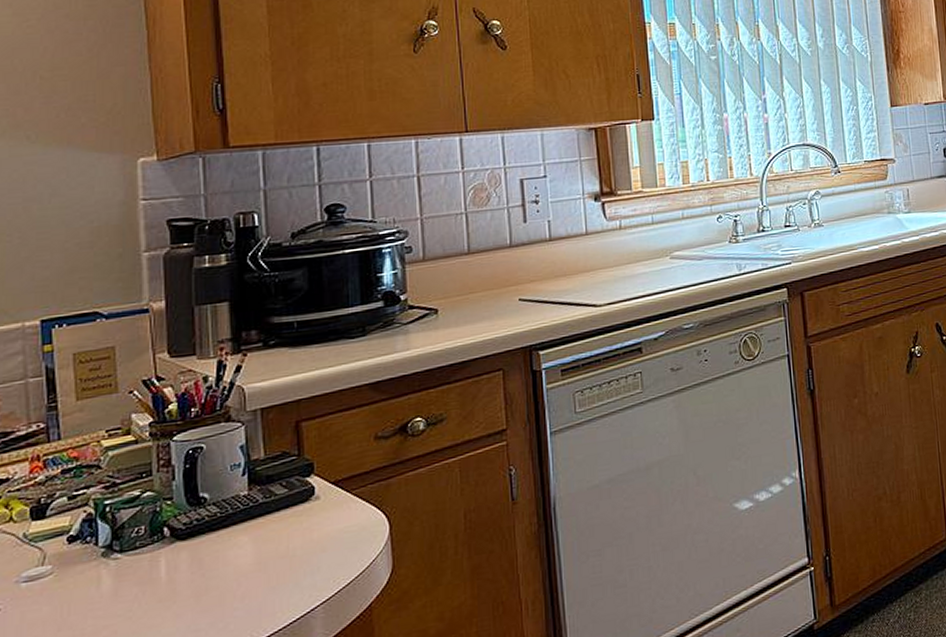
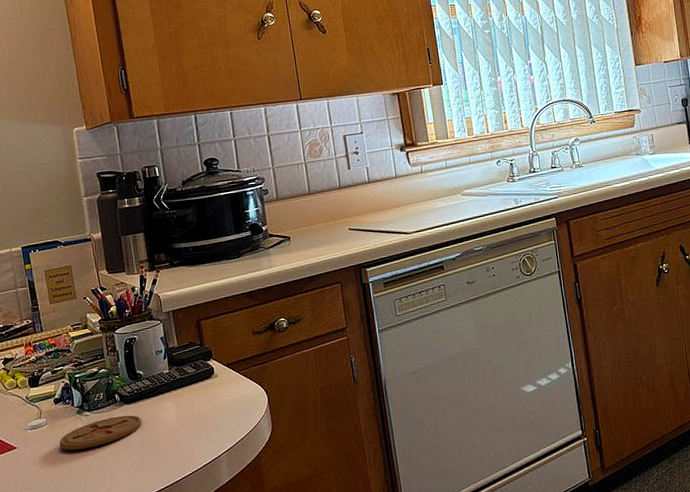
coaster: none [69,556,202,611] -> present [59,415,143,451]

